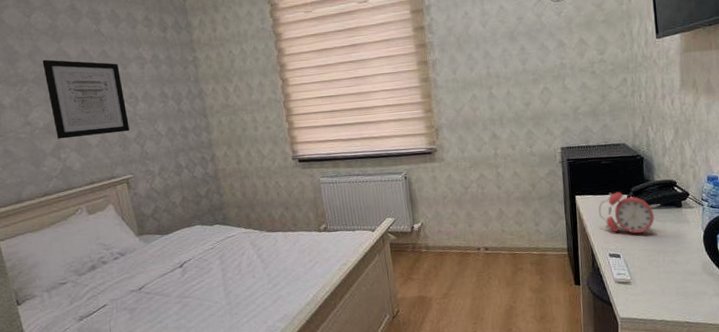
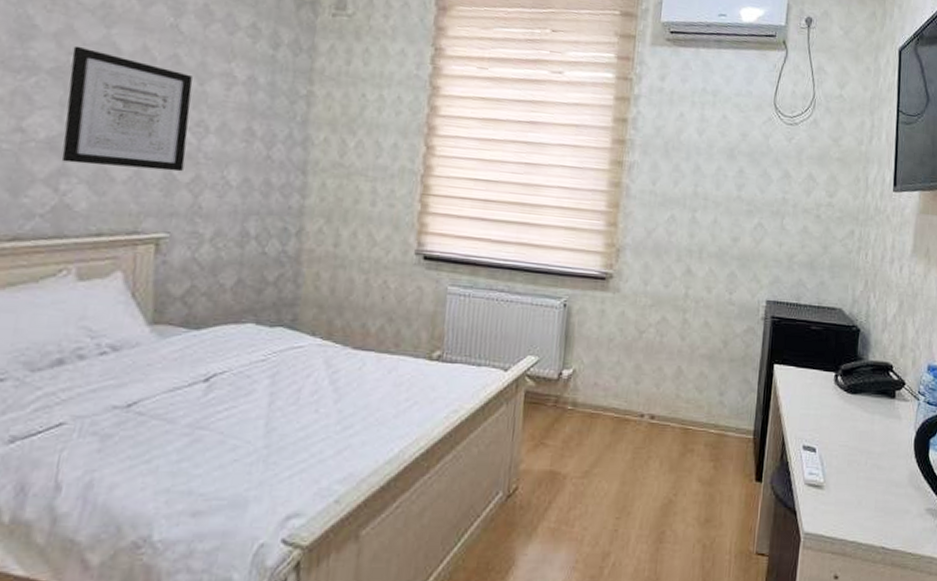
alarm clock: present [598,192,661,234] -> none [798,367,872,428]

